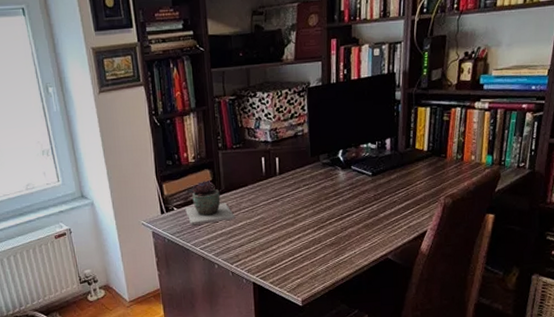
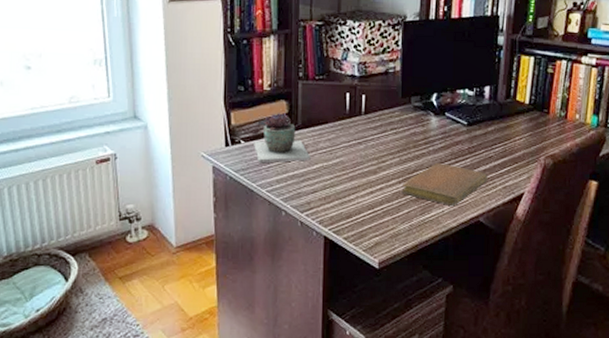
notebook: none [317,210,394,248] -> present [401,162,488,207]

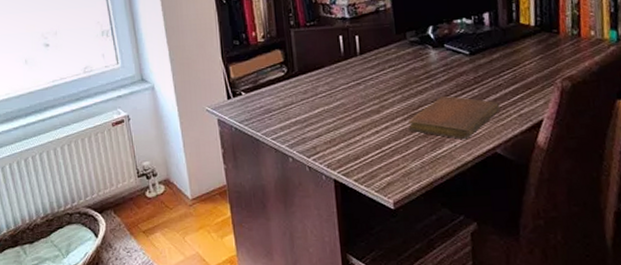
succulent plant: present [254,112,311,163] -> none [254,60,311,113]

